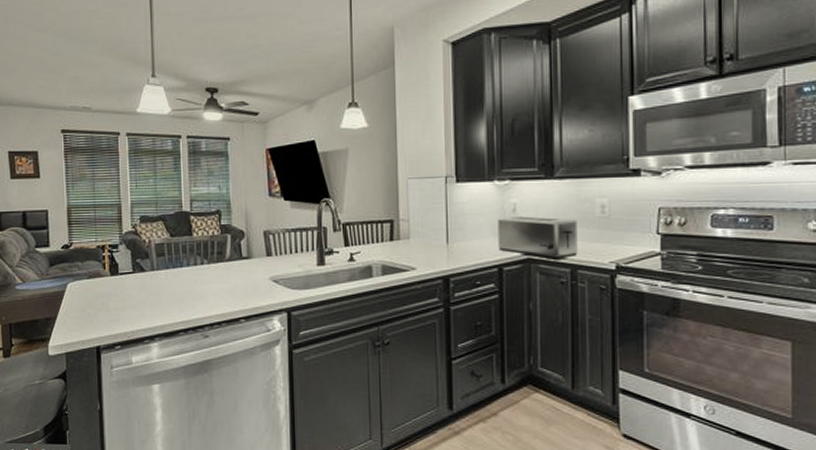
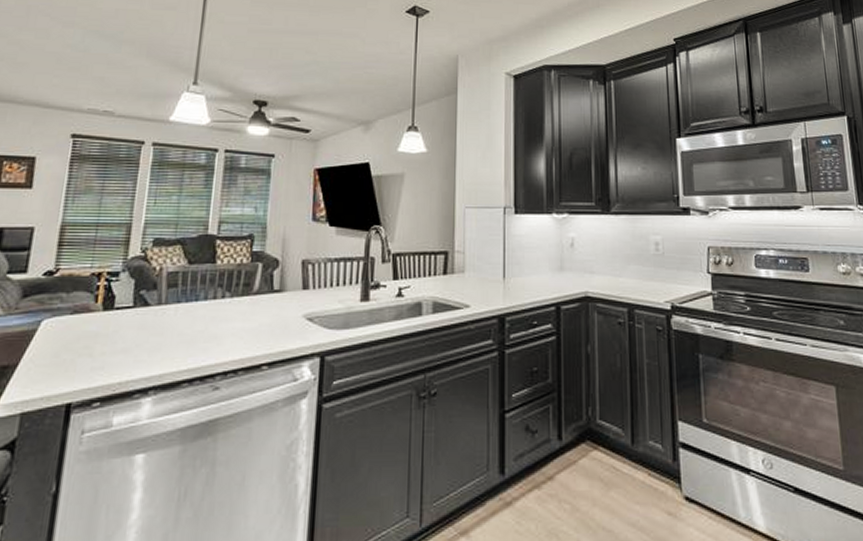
toaster: present [498,215,578,260] -> none [556,250,634,298]

